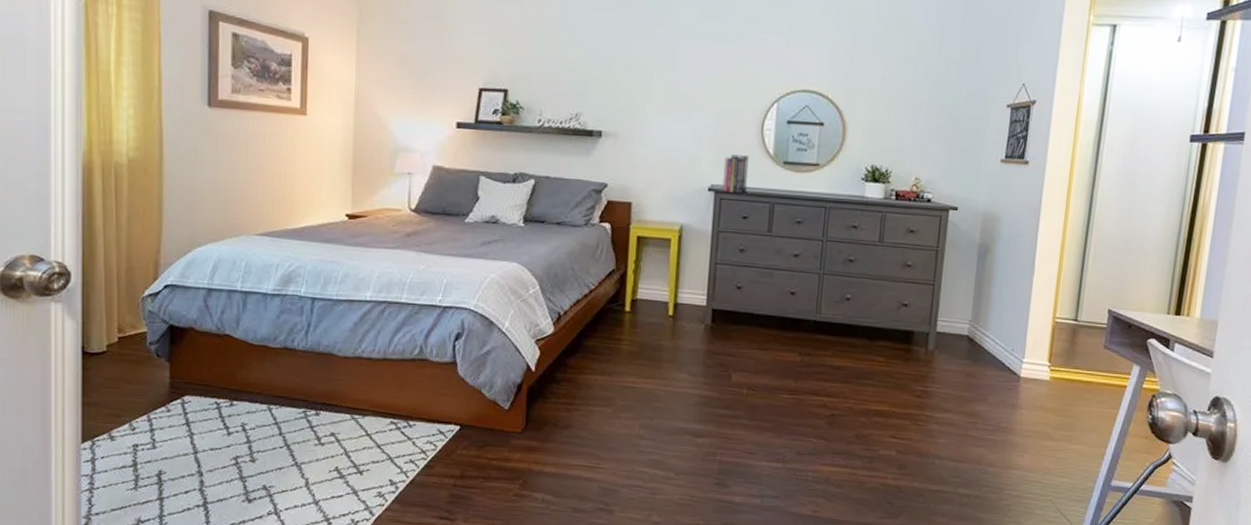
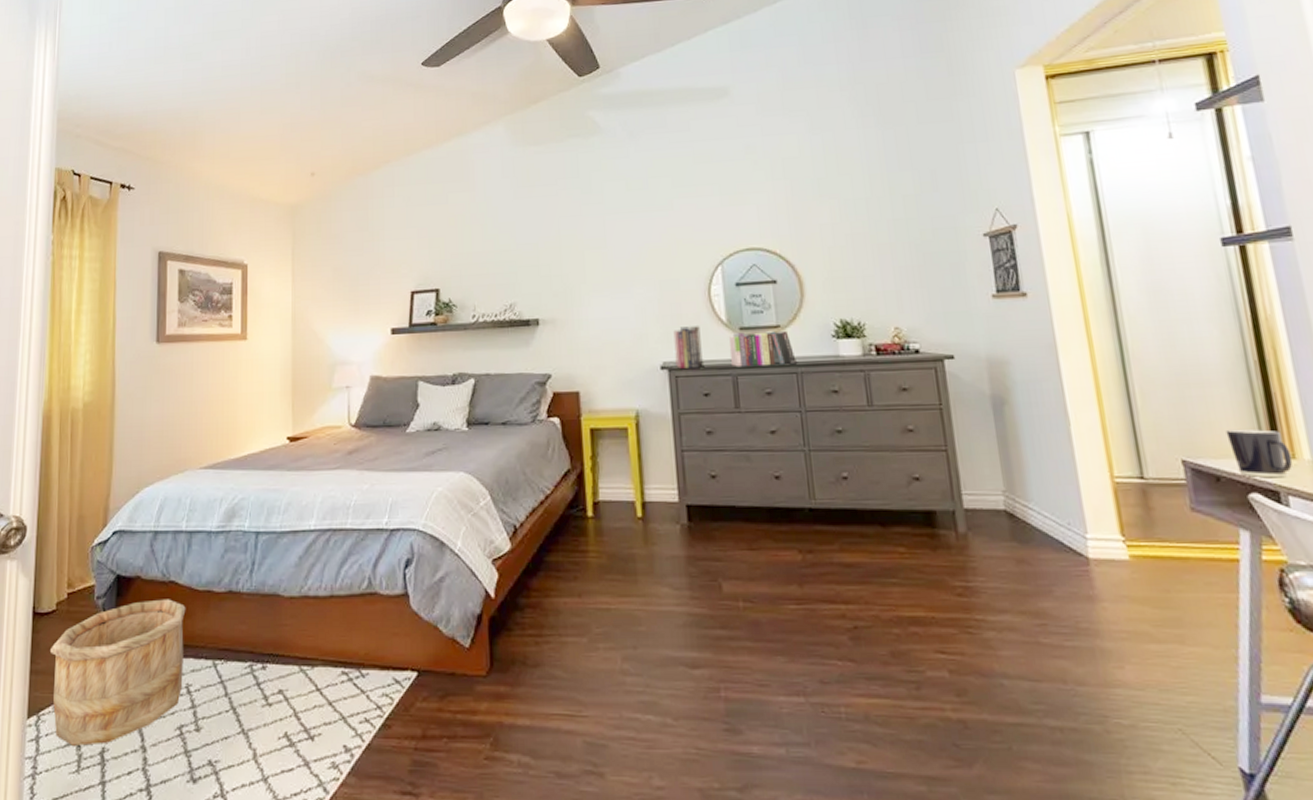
wooden bucket: none [101,349,241,468] -> present [49,599,186,746]
books: none [771,166,828,200] -> present [728,330,797,367]
mug: none [1146,289,1188,330] -> present [1225,429,1293,478]

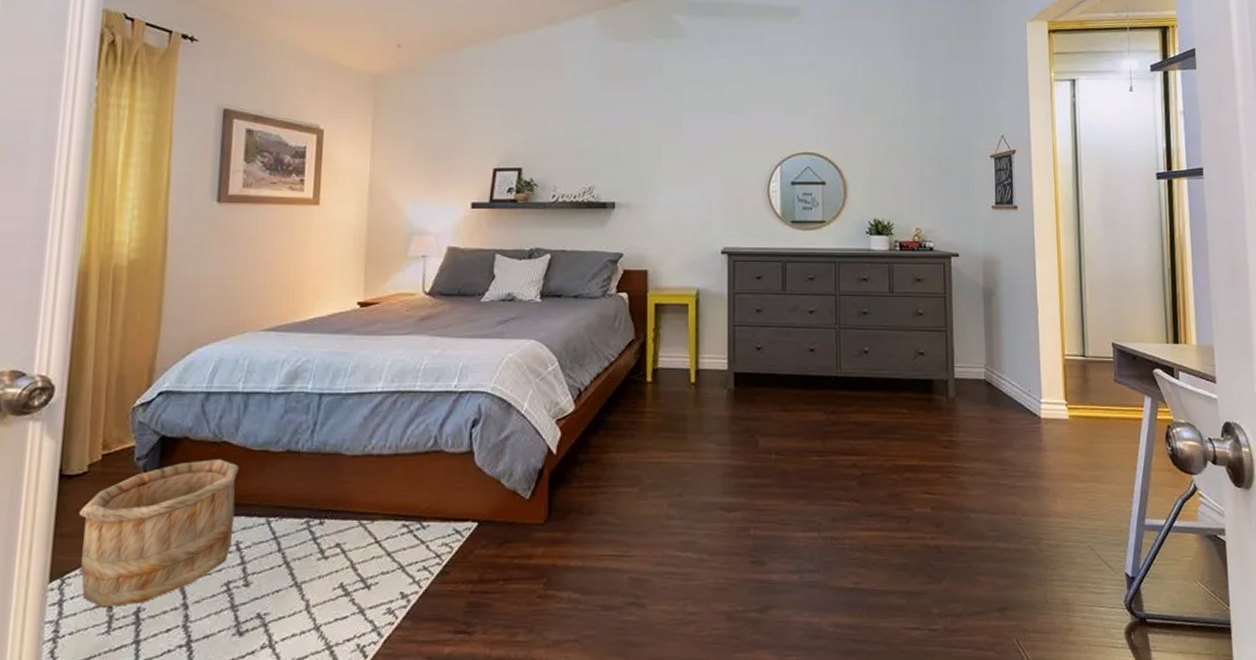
books: present [673,326,703,369] -> none [735,217,758,254]
books: present [728,330,797,367] -> none [781,225,836,255]
mug: present [1225,429,1293,478] -> none [1144,320,1185,358]

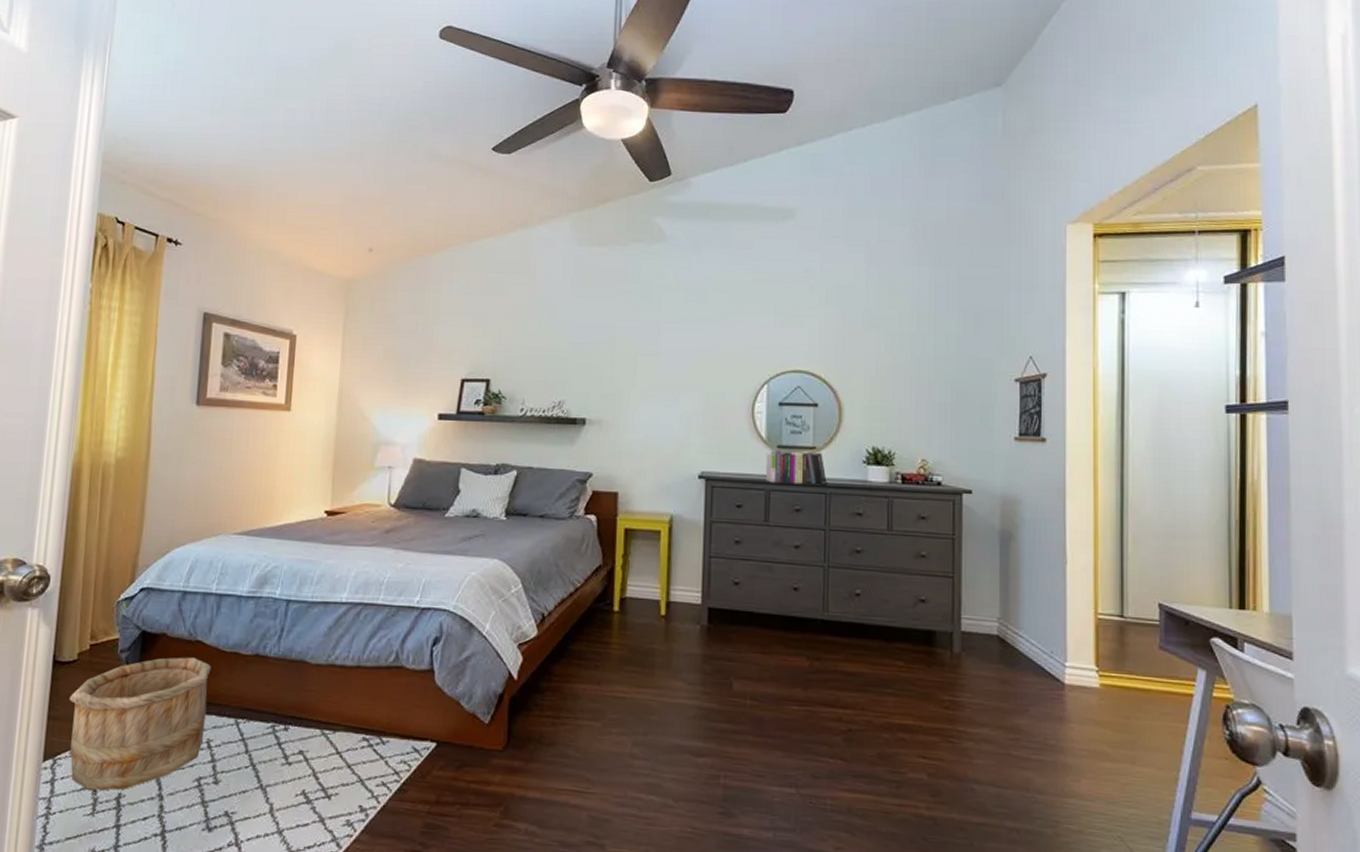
books: none [781,225,836,255] -> present [765,450,827,486]

